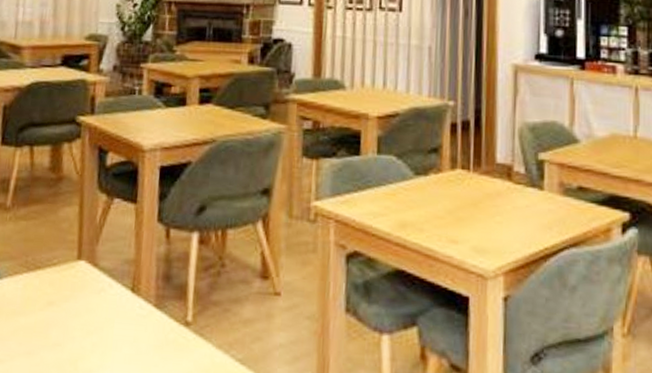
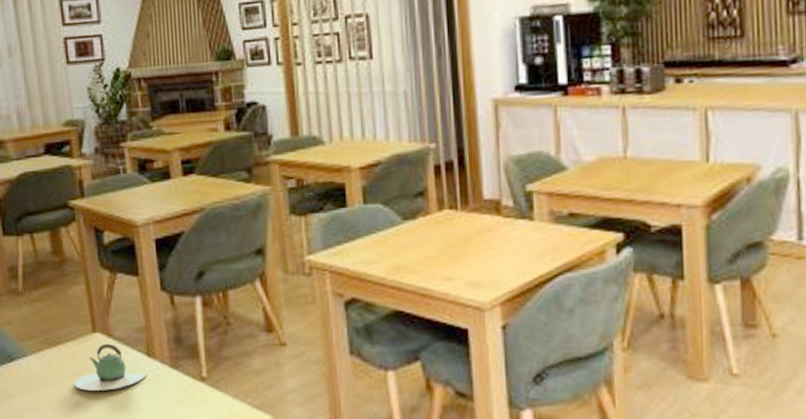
teapot: none [47,273,130,326] -> present [74,343,148,391]

